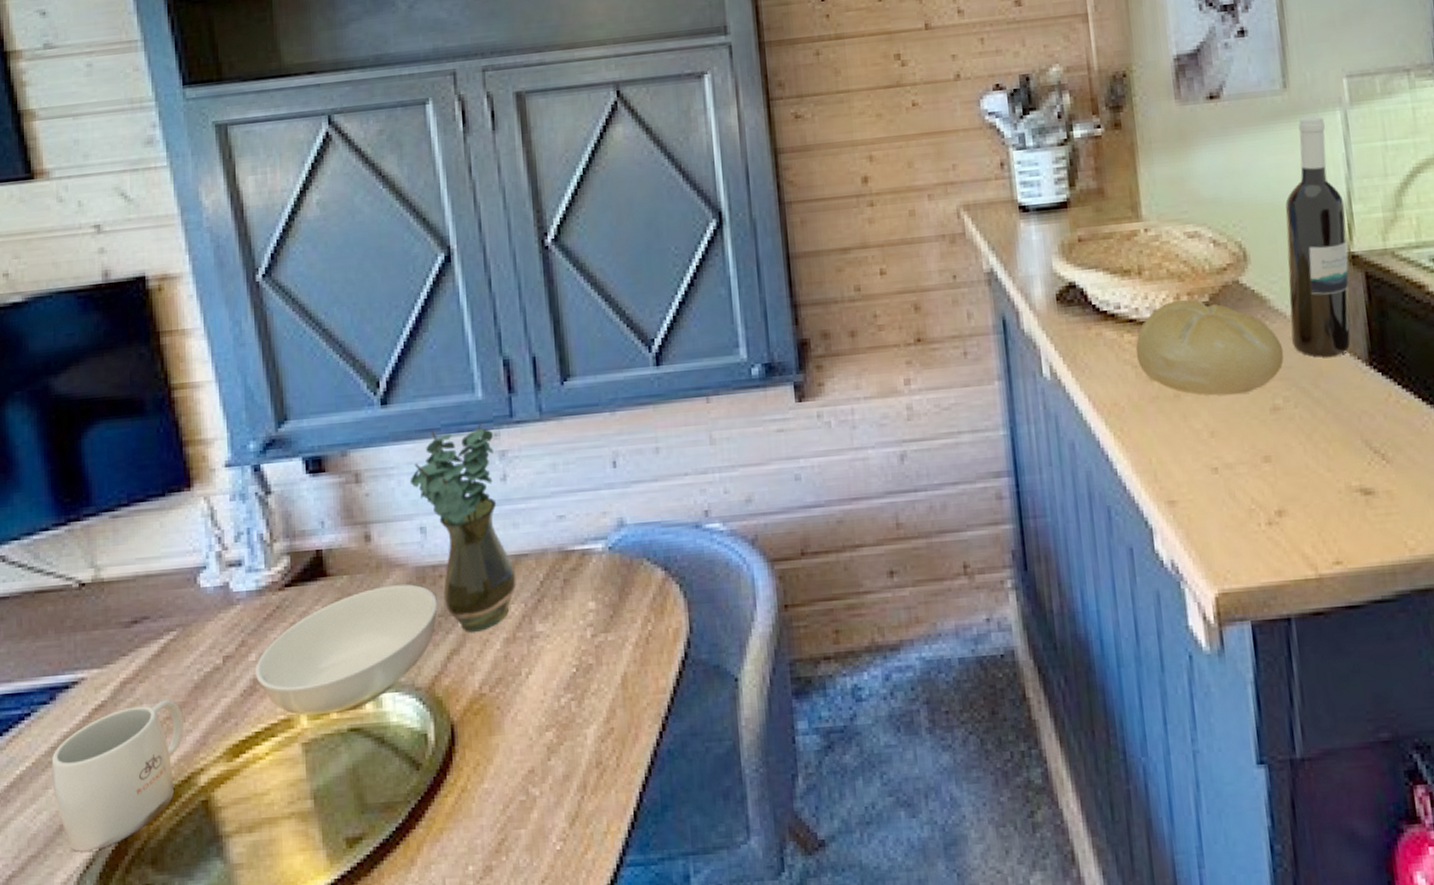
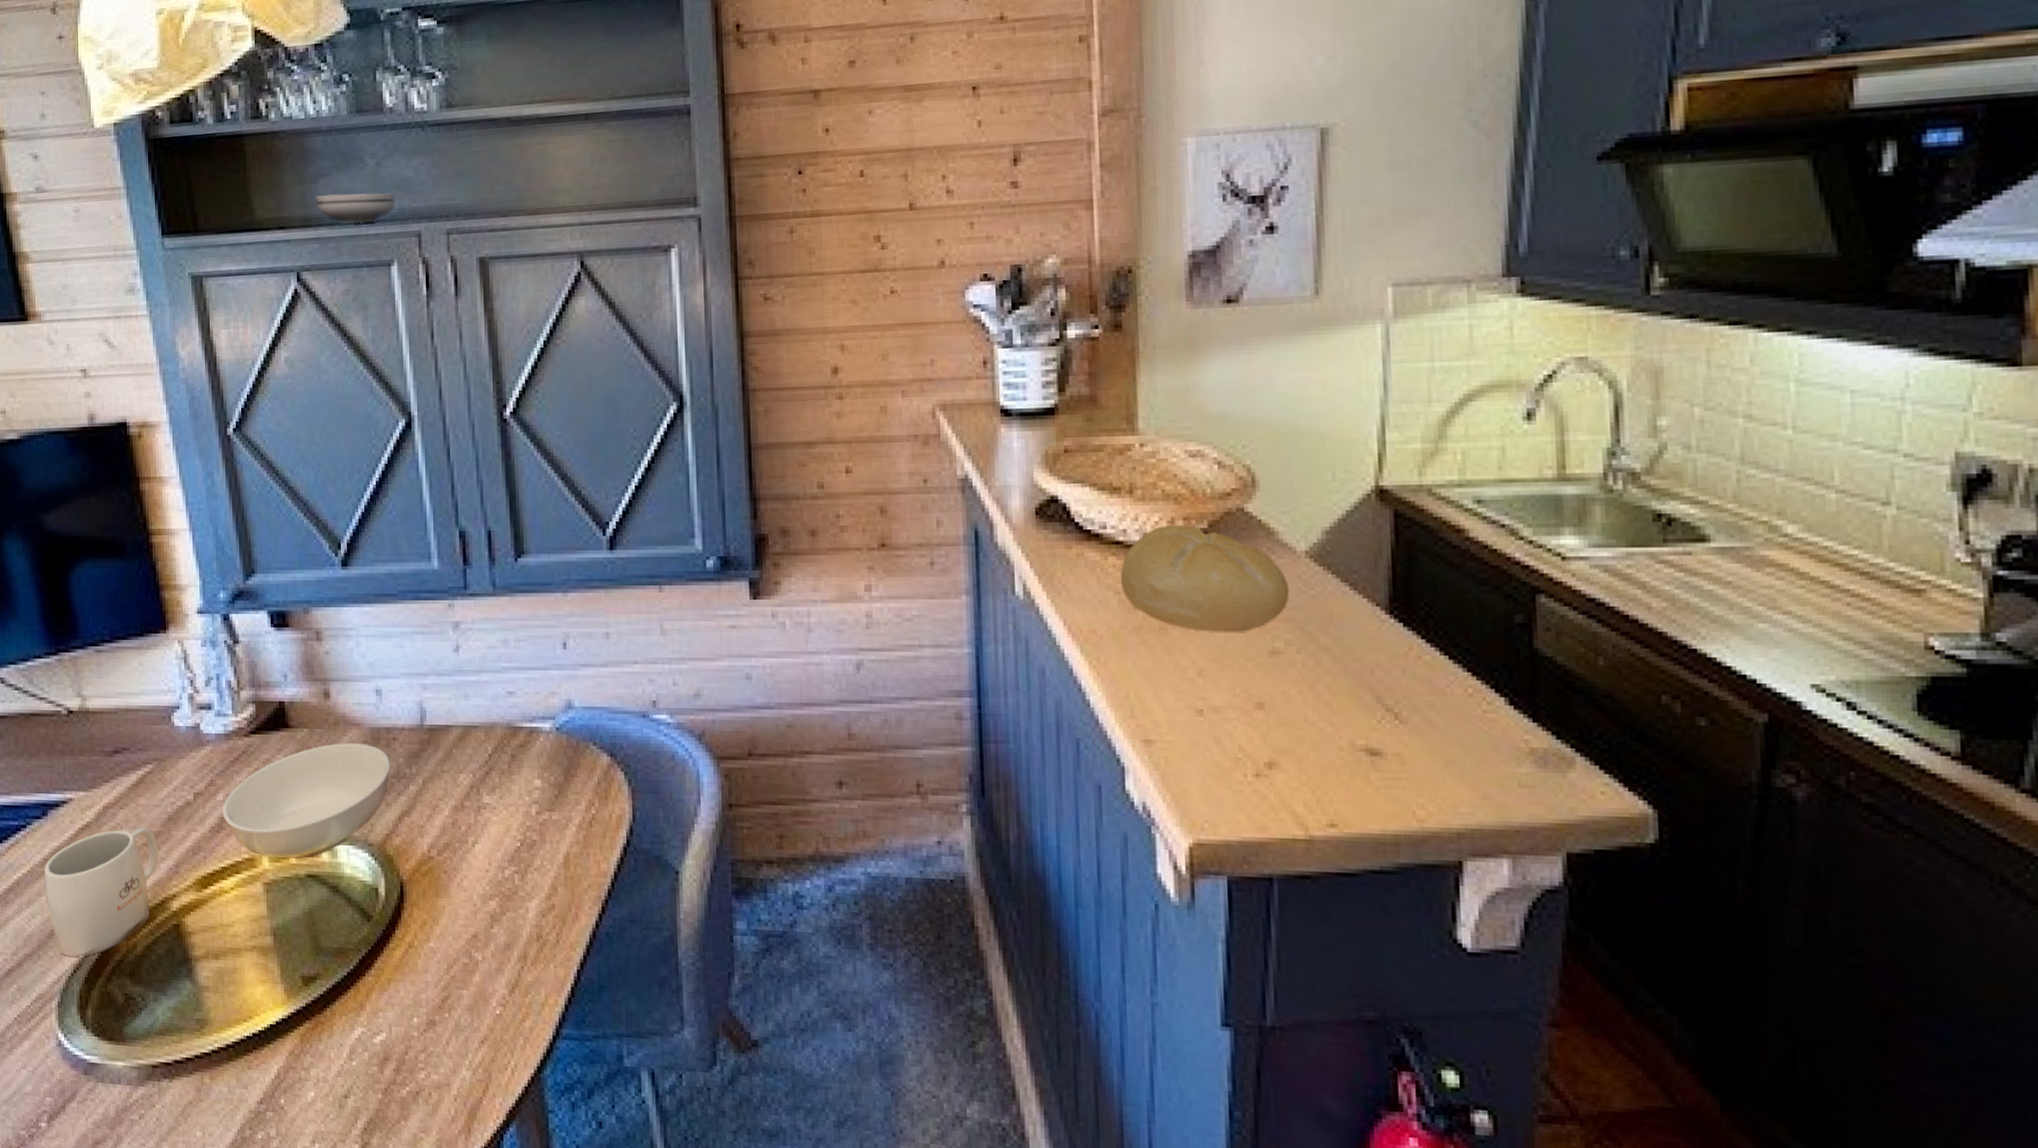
bowl: none [346,34,430,66] -> present [315,192,396,224]
vase: present [409,421,517,632] -> none [367,591,466,797]
wine bottle: present [1285,116,1351,358] -> none [1299,328,1377,602]

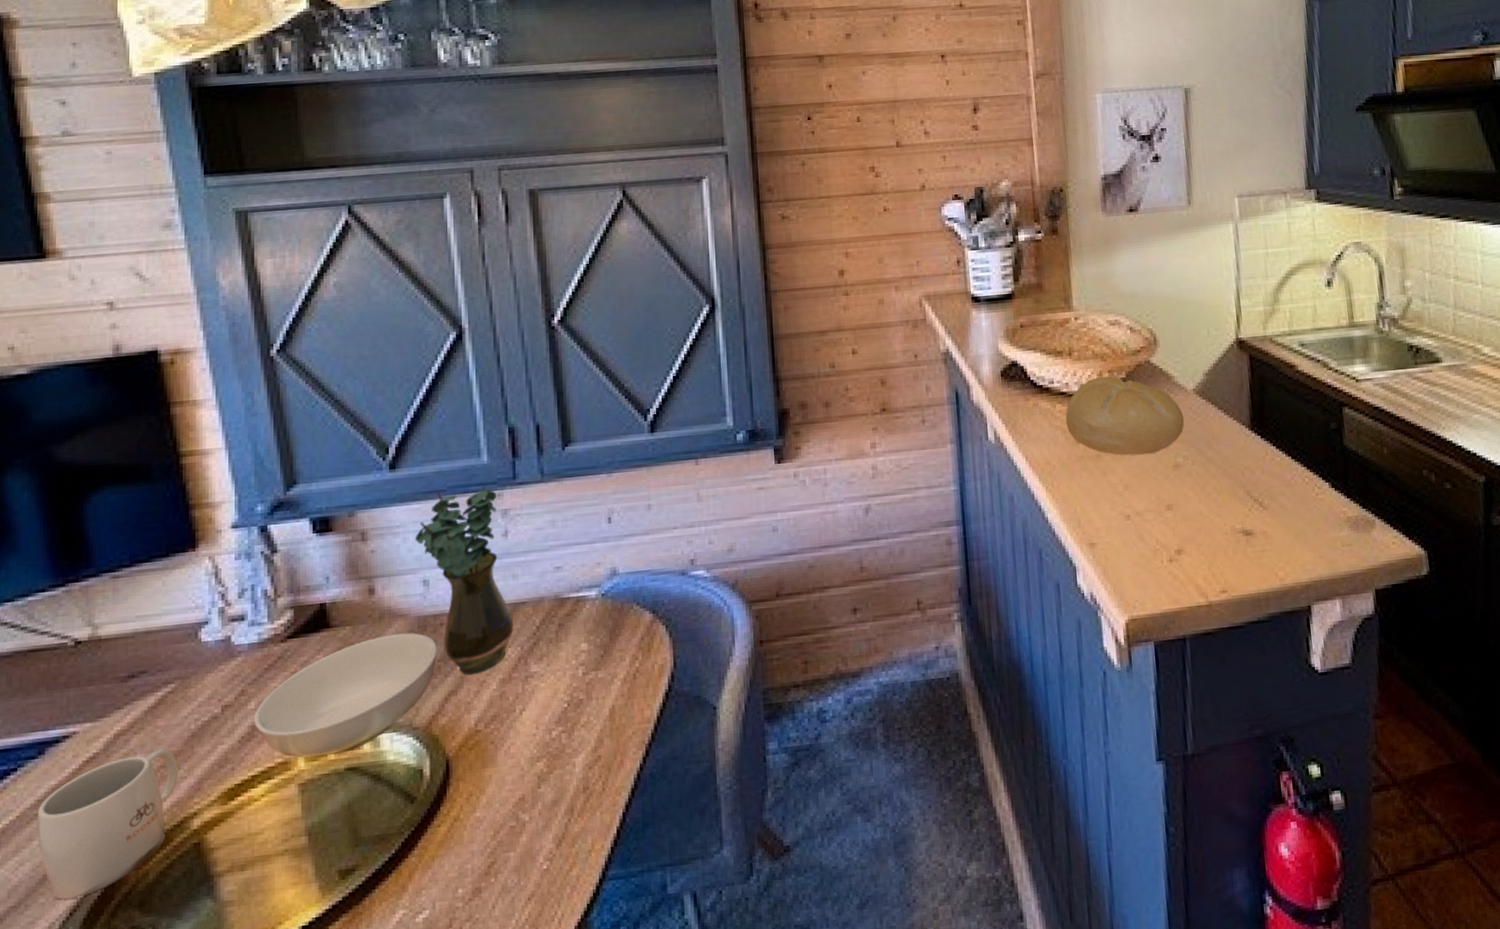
bowl: present [315,192,396,224] -> none [368,135,449,162]
vase: none [367,591,466,797] -> present [415,483,514,675]

